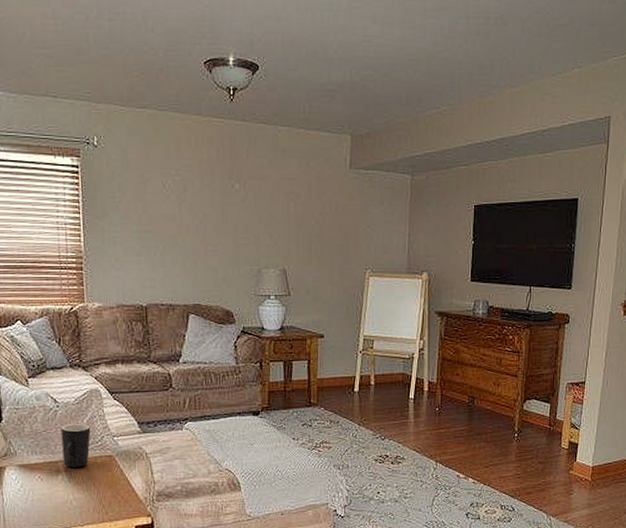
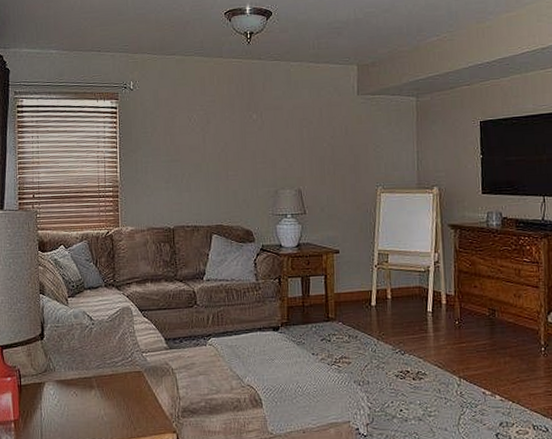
mug: present [61,423,91,468] -> none [95,339,122,383]

